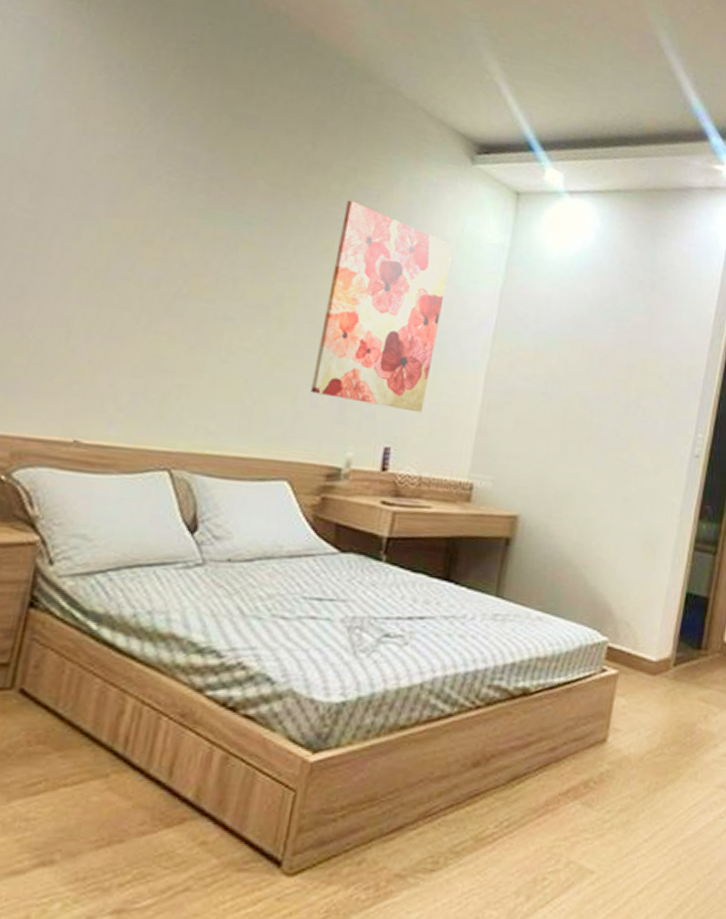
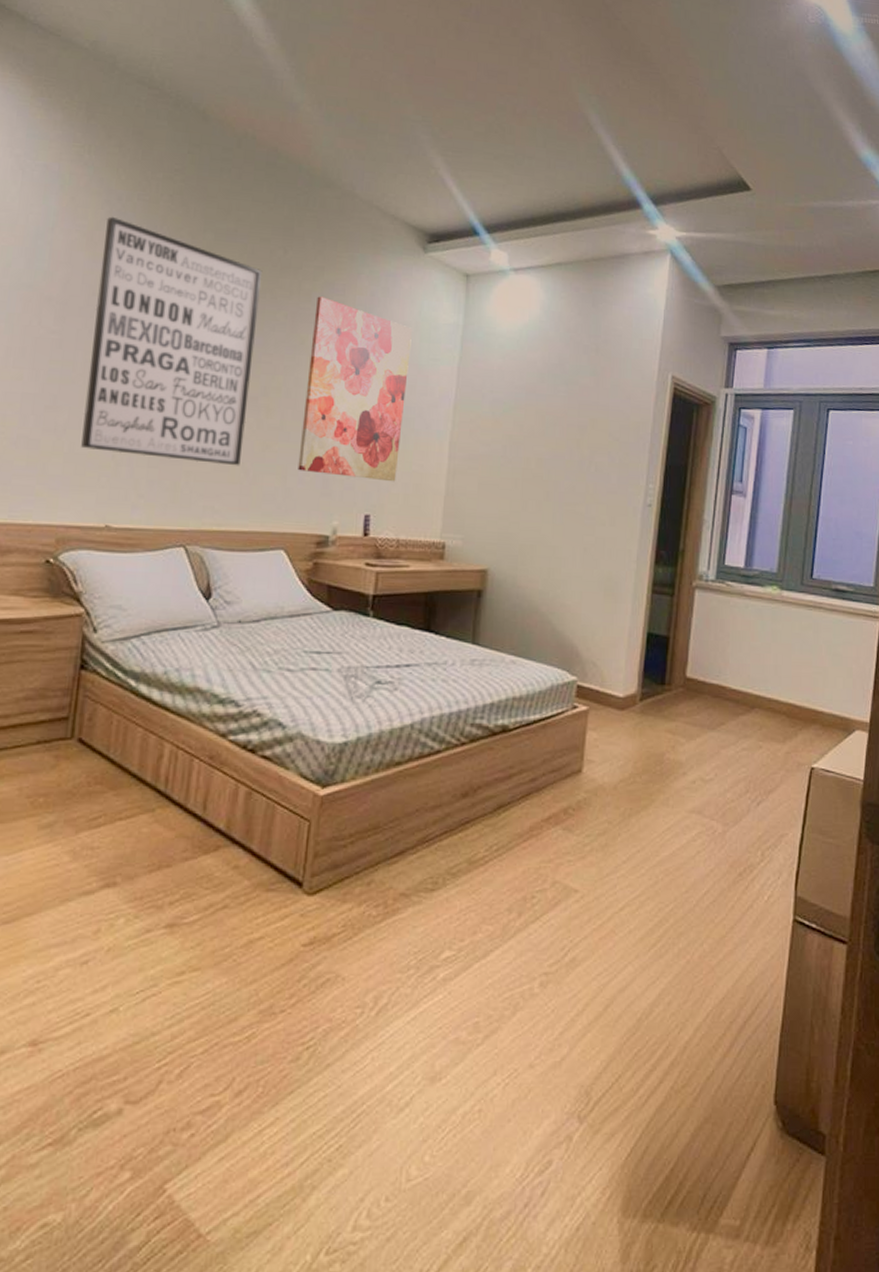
wall art: none [51,85,286,383] -> present [81,216,263,466]

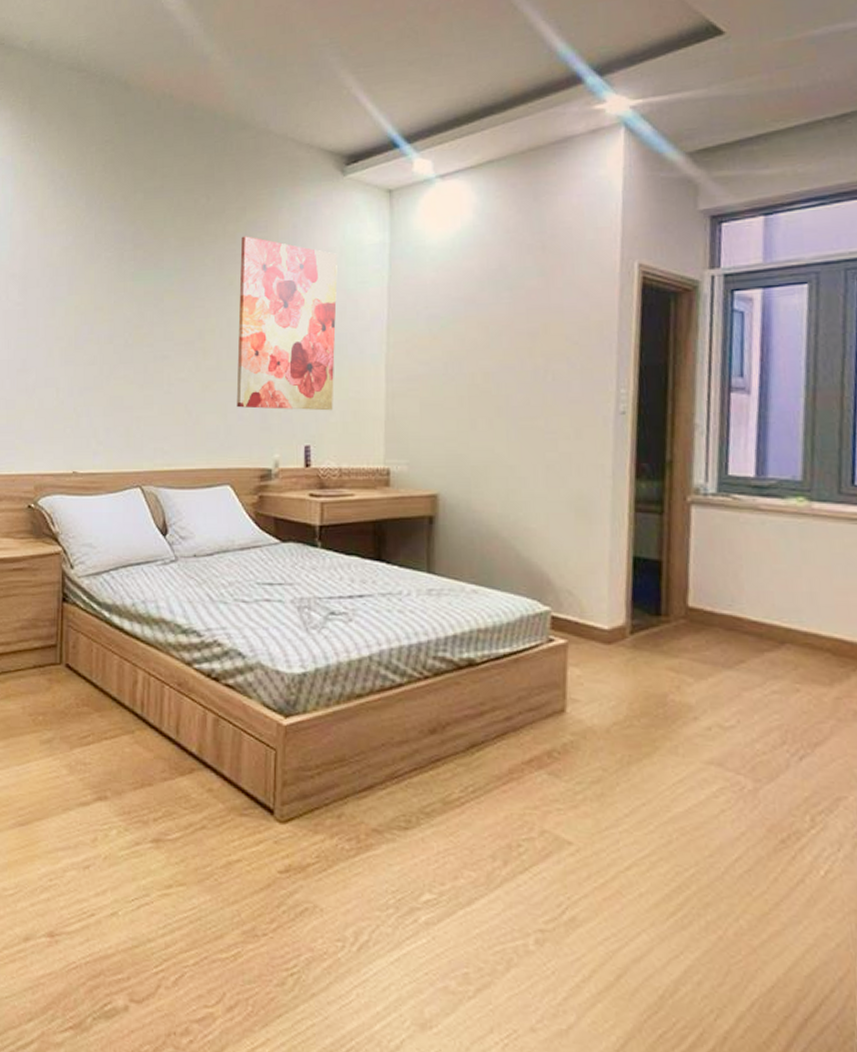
wall art: present [81,216,263,466] -> none [48,193,189,408]

